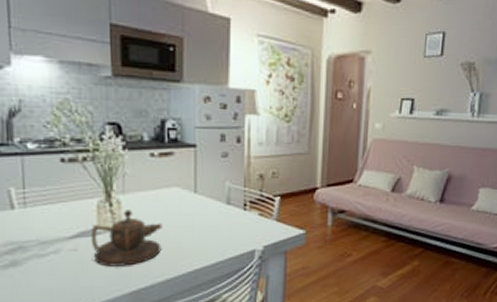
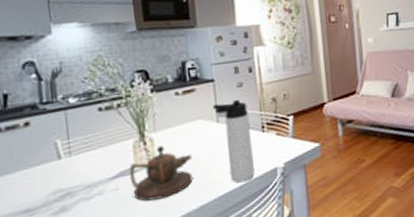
thermos bottle: none [191,170,230,261] -> present [212,99,255,183]

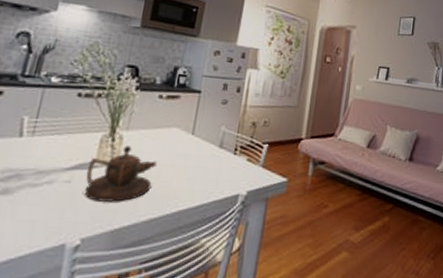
thermos bottle: present [212,99,255,183] -> none [189,115,226,203]

